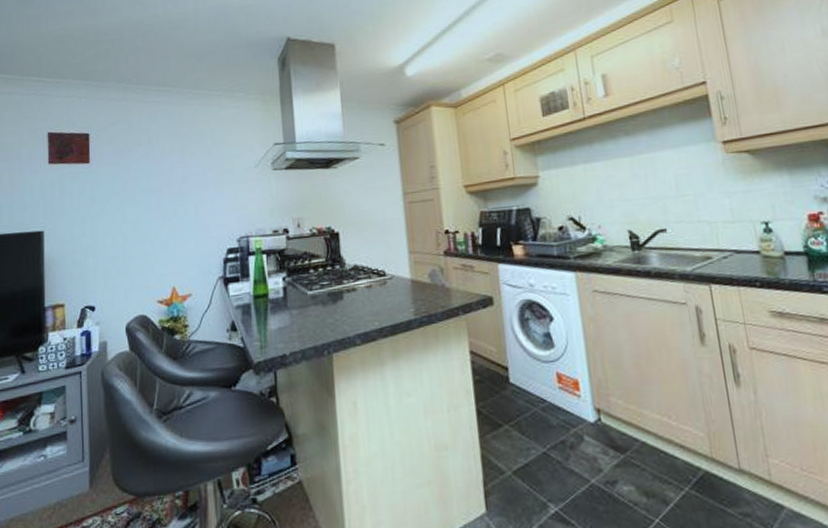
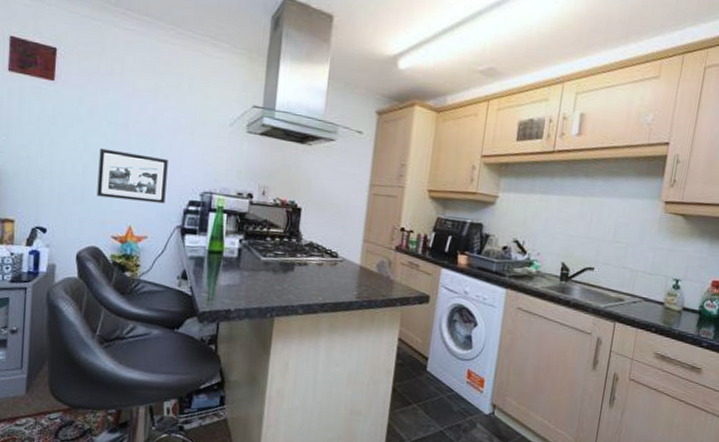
picture frame: none [137,212,204,264] -> present [97,148,168,204]

